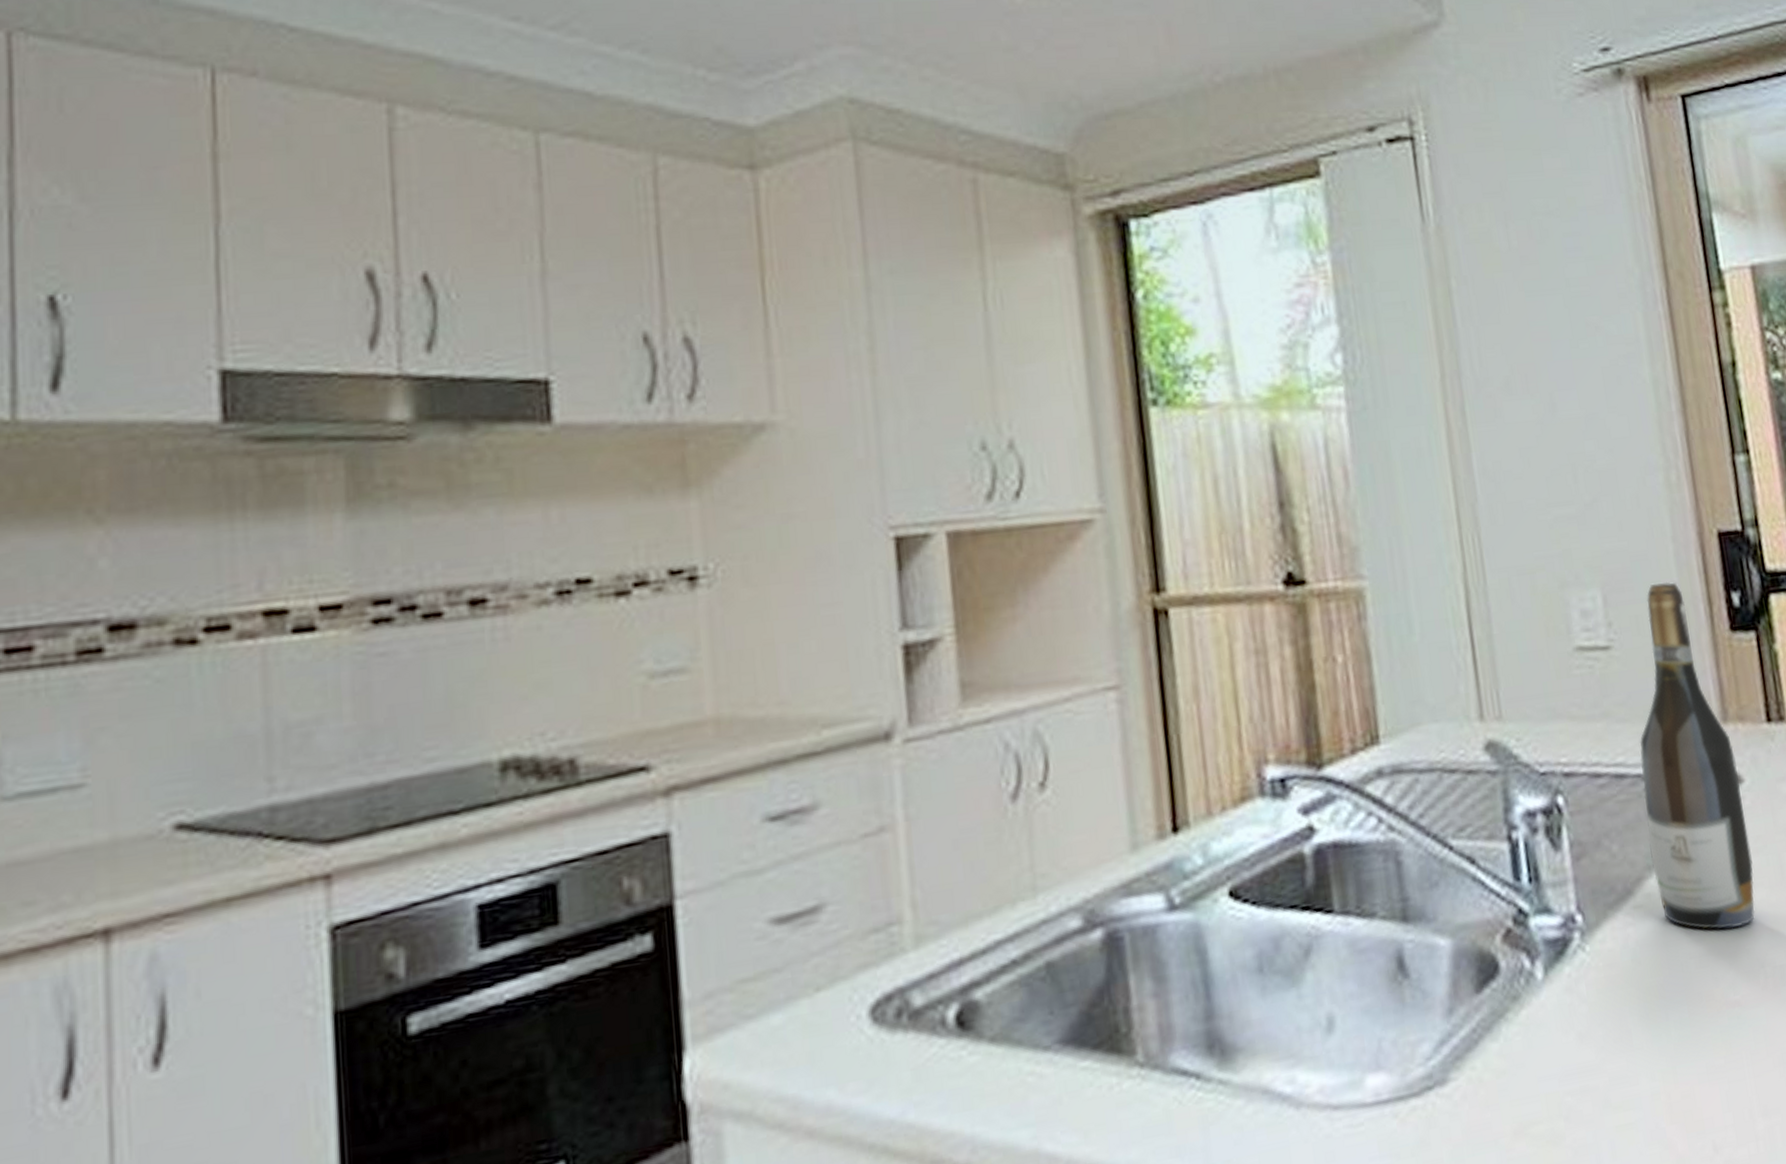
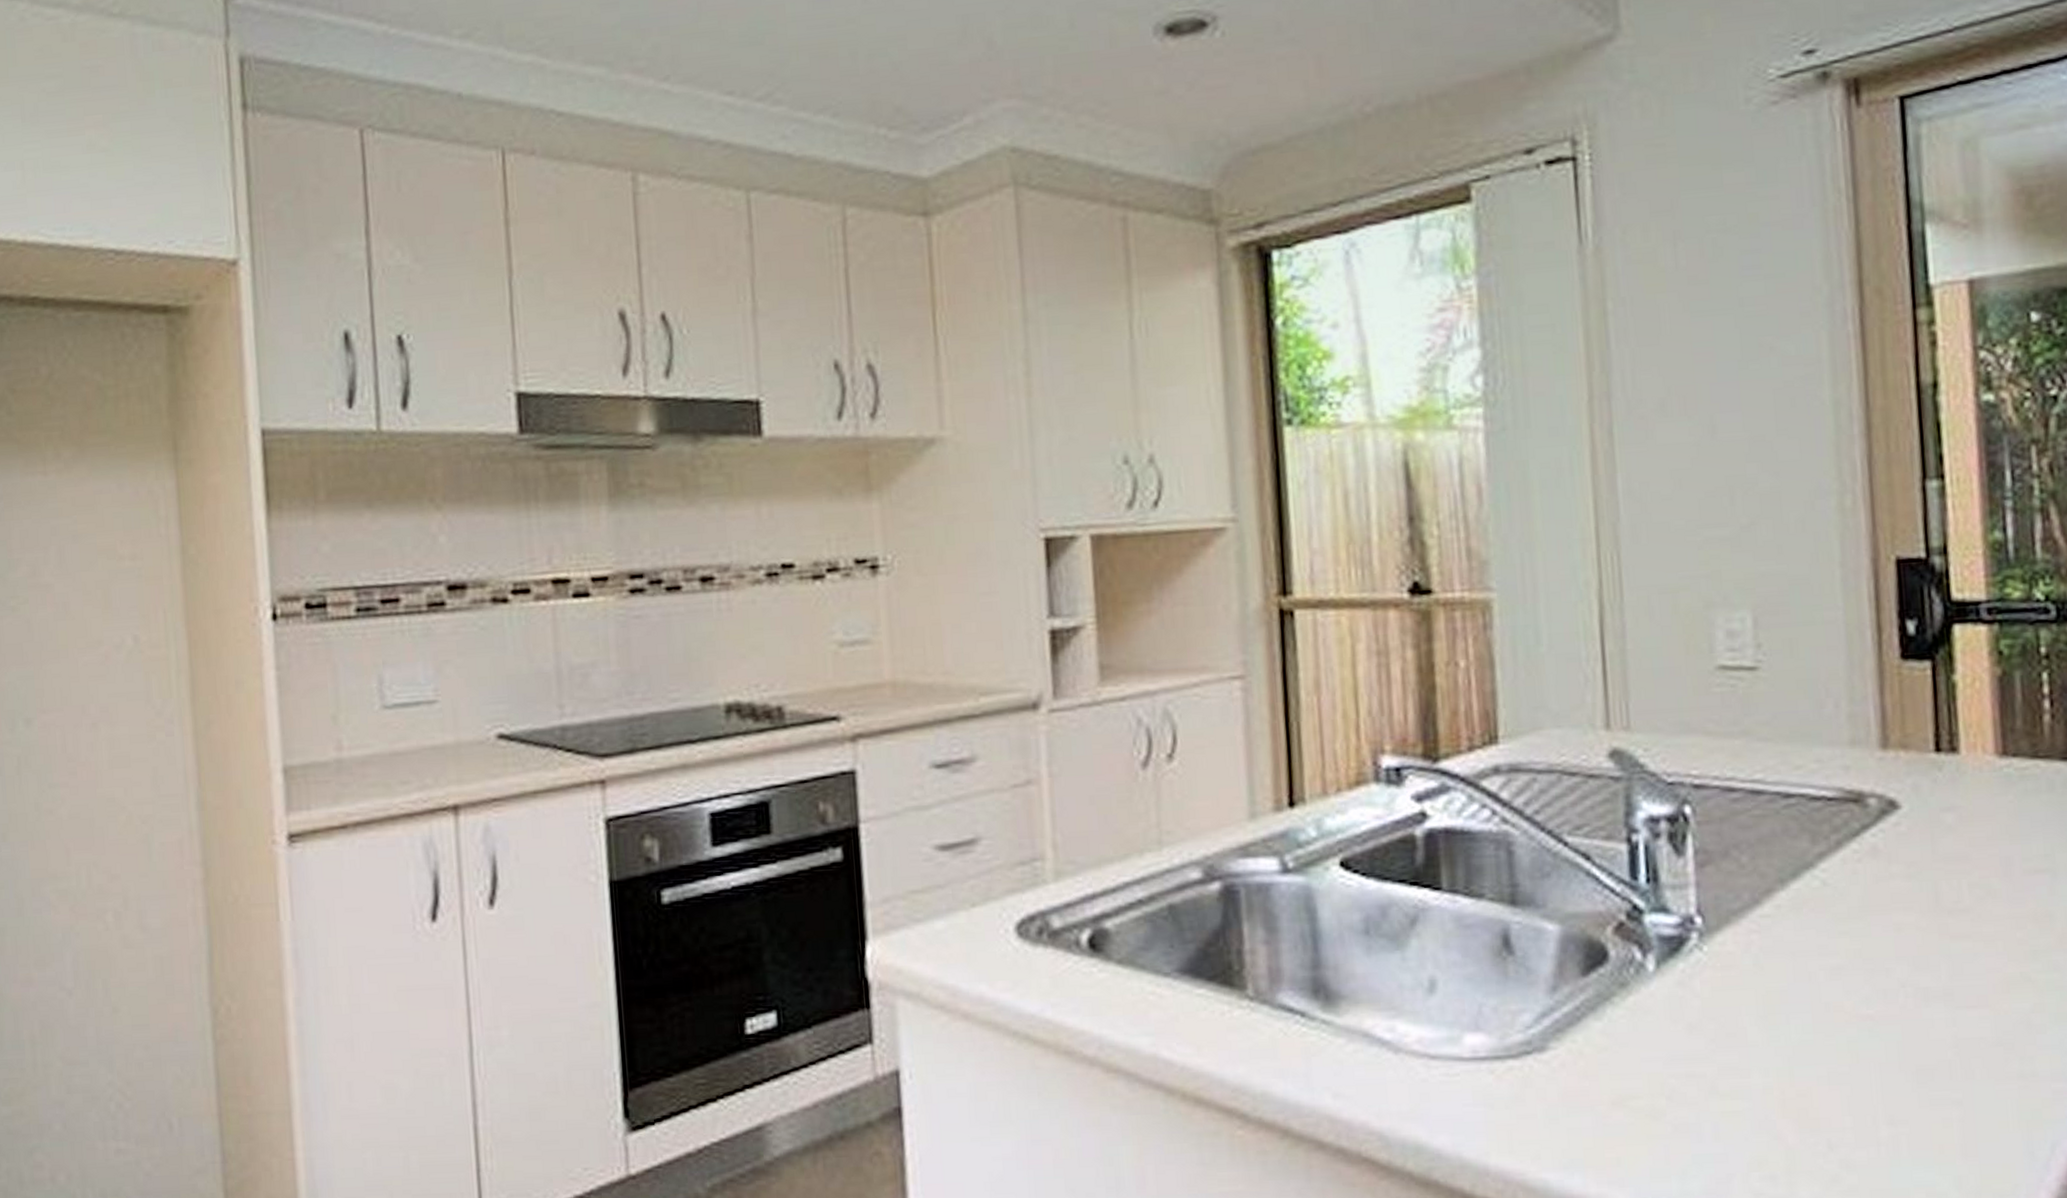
wine bottle: present [1639,581,1755,930] -> none [1781,606,1903,947]

